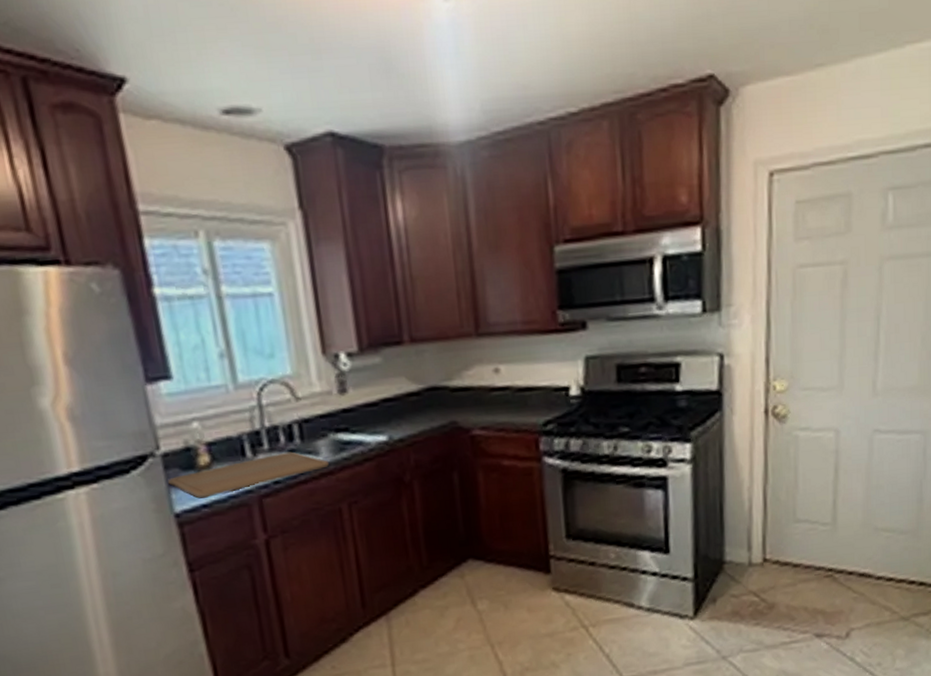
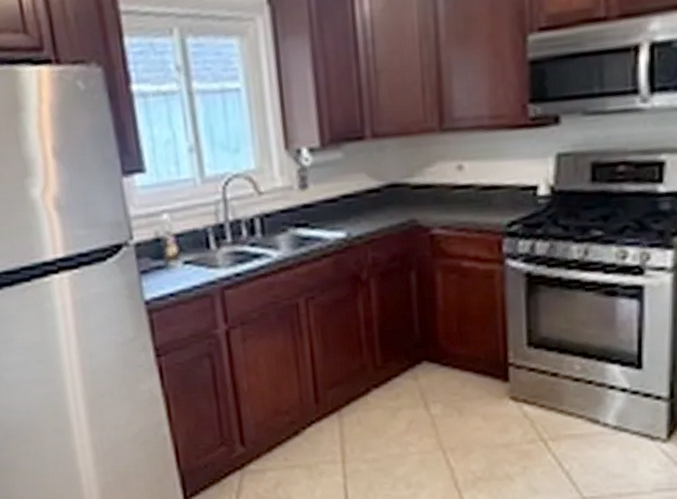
chopping board: present [168,451,329,498] -> none [140,245,288,287]

